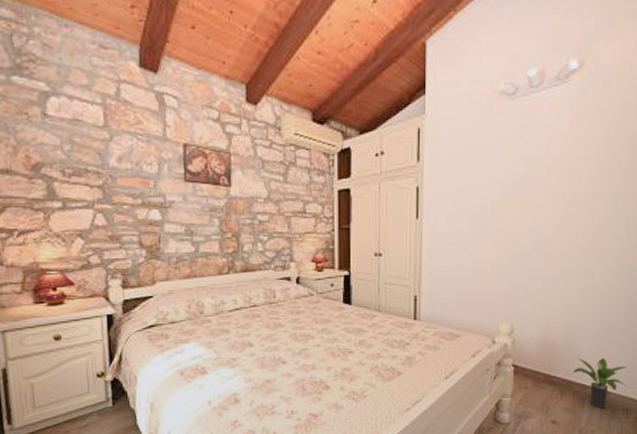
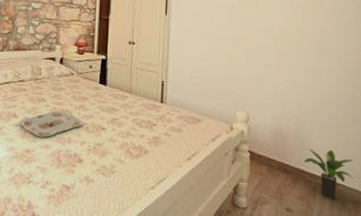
serving tray: none [255,336,329,366] -> present [19,110,84,137]

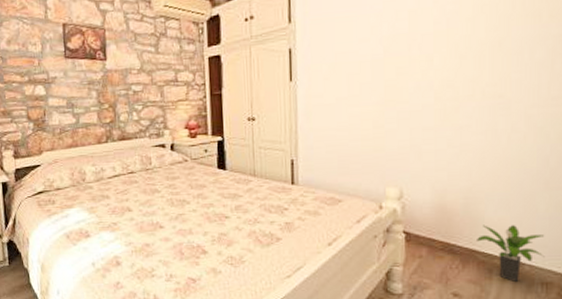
serving tray: present [19,110,84,137] -> none [134,201,205,230]

